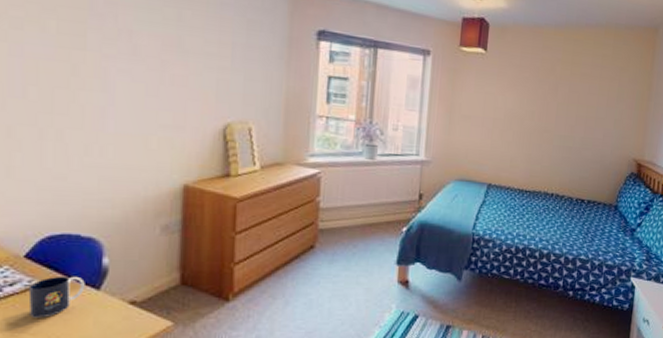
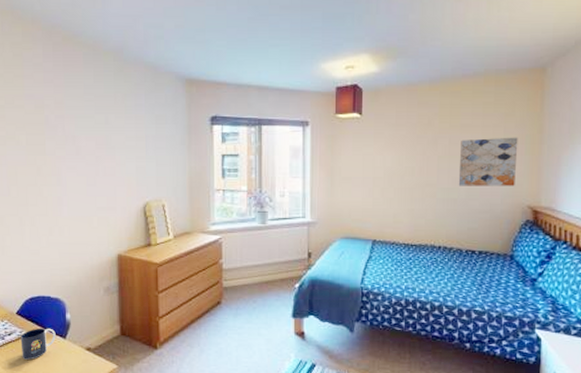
wall art: none [574,88,630,139] -> present [458,137,518,186]

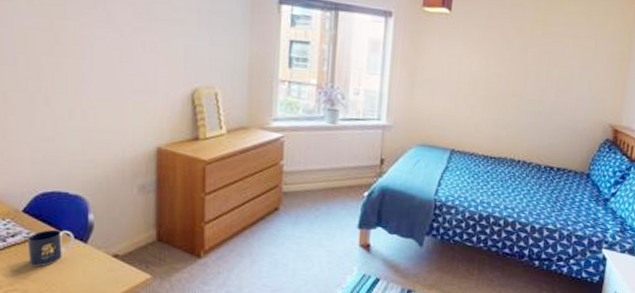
wall art: present [458,137,518,186] -> none [544,49,608,103]

